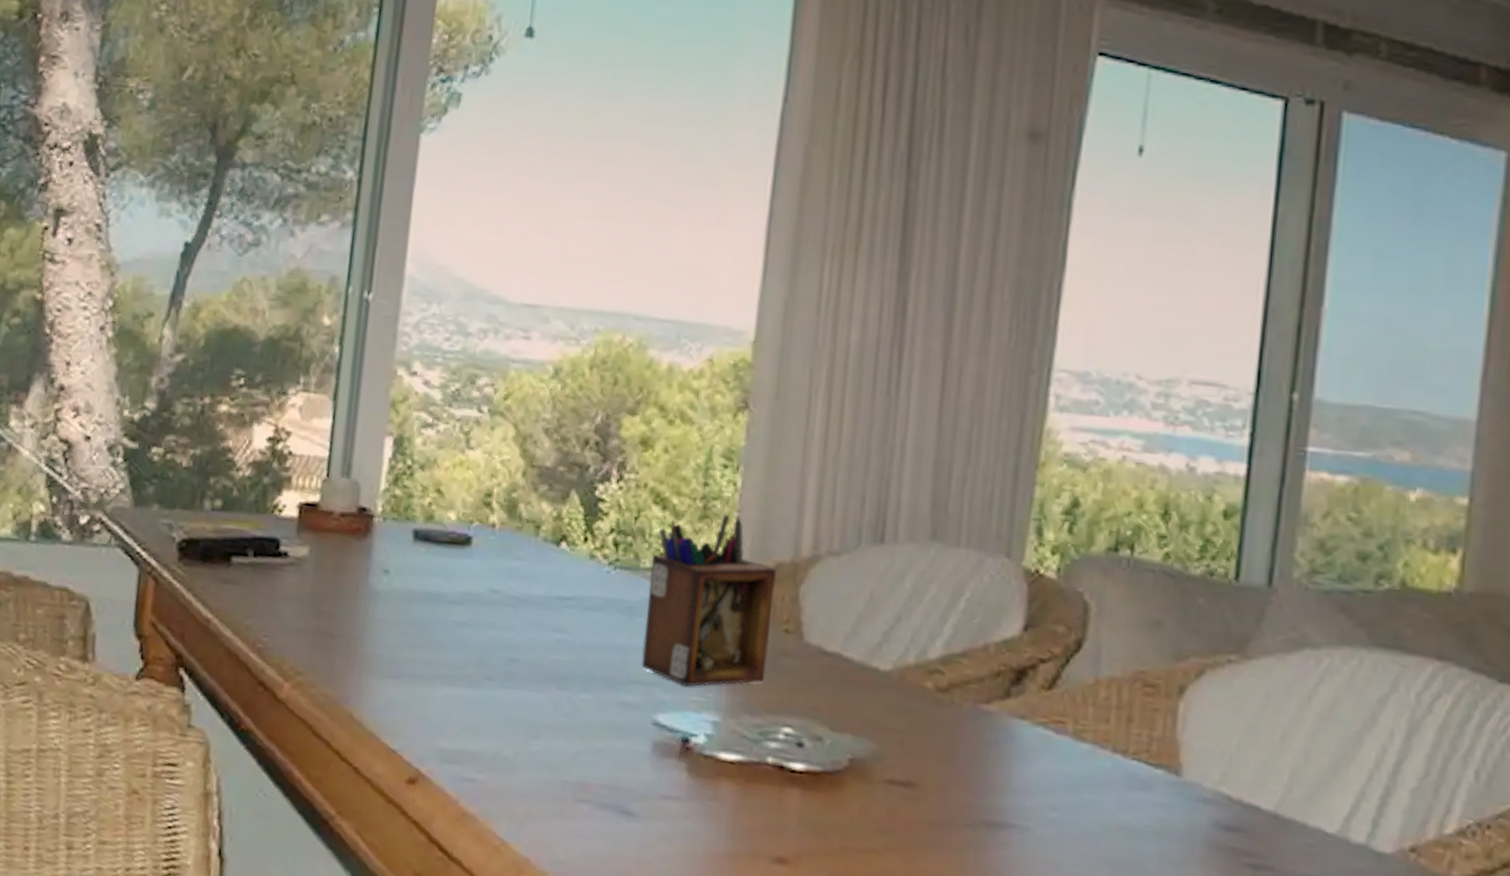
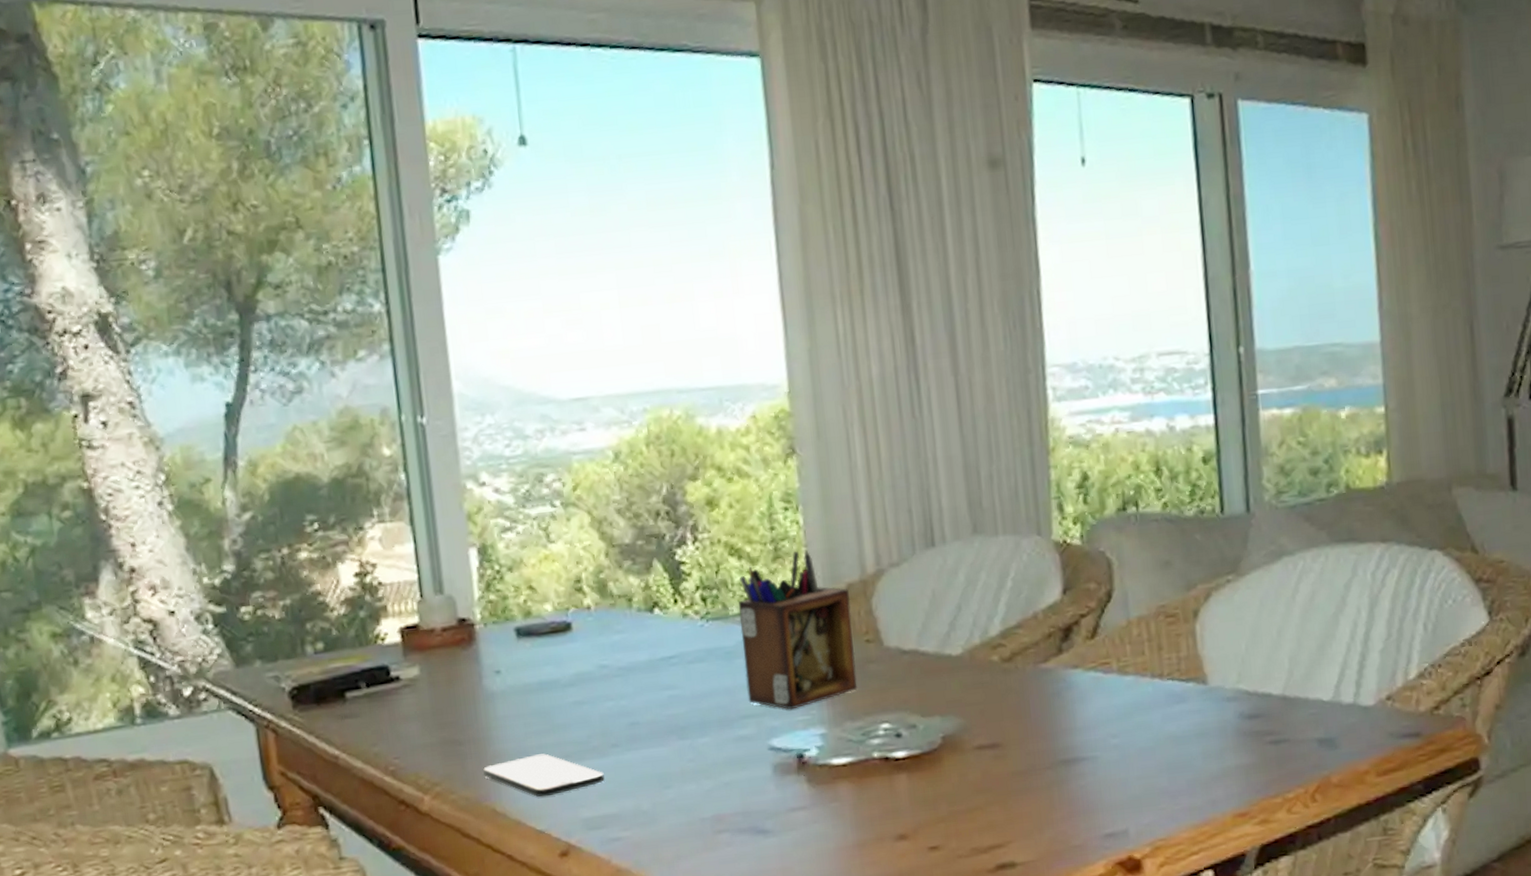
smartphone: none [349,667,471,716] -> present [483,753,605,797]

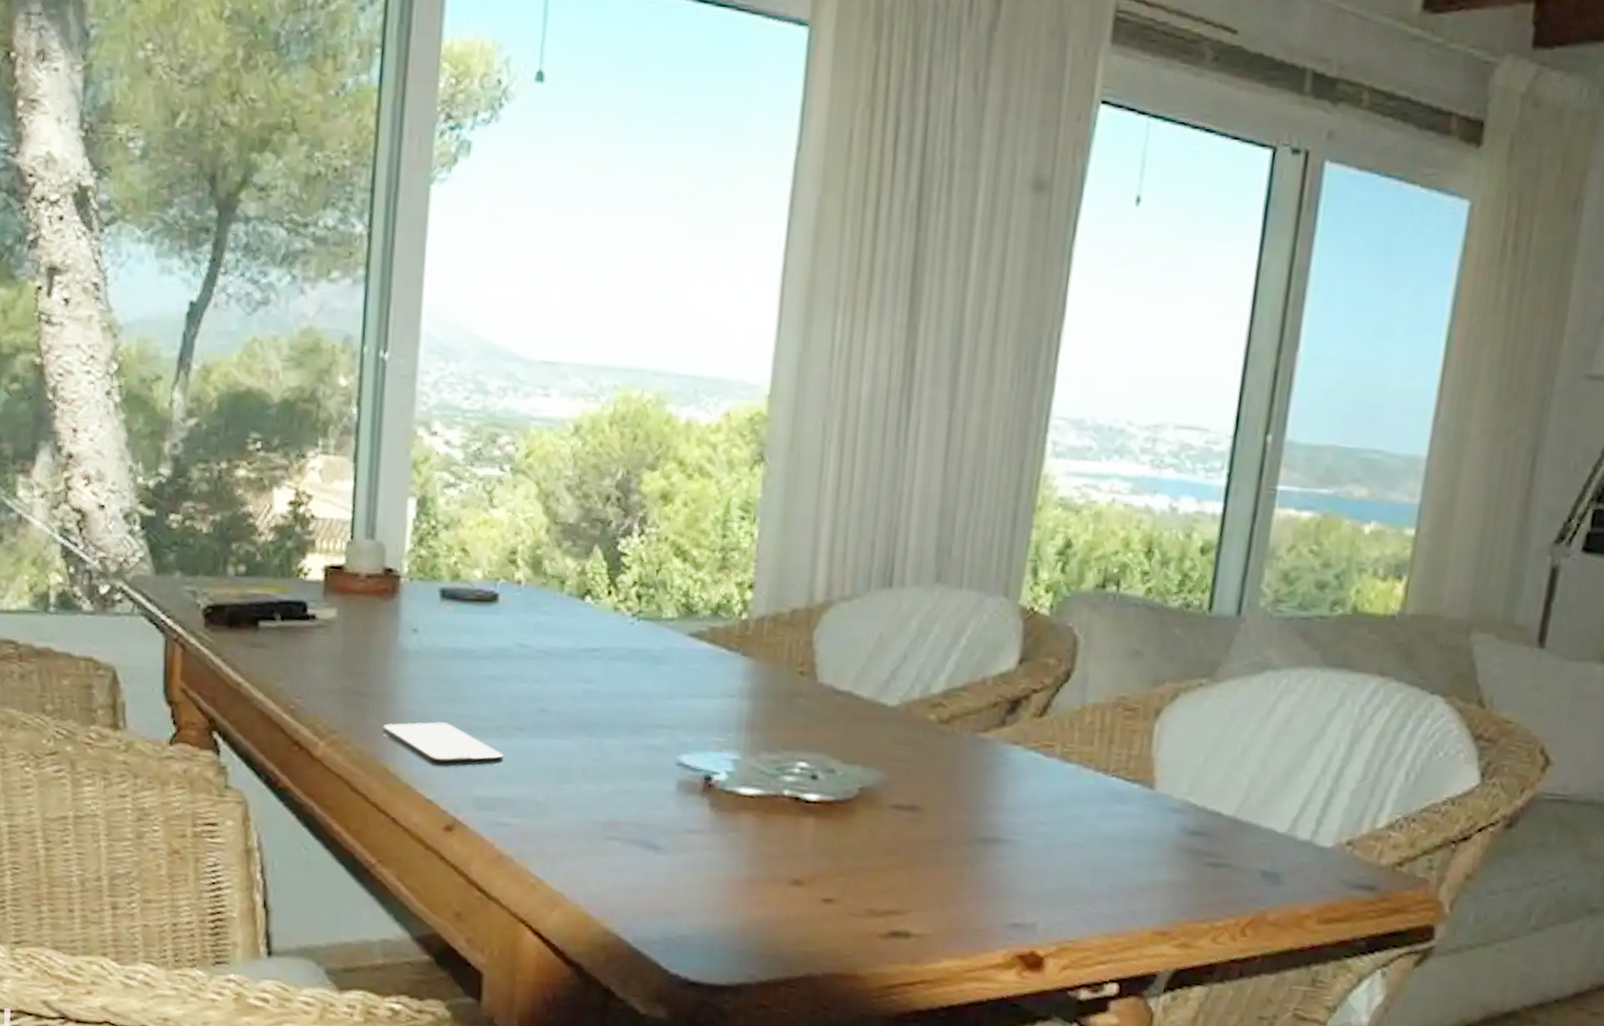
desk organizer: present [738,549,858,710] -> none [665,564,792,729]

